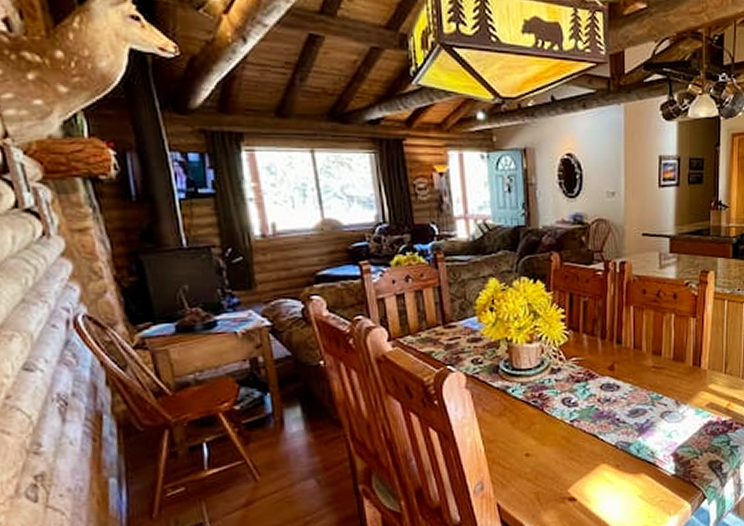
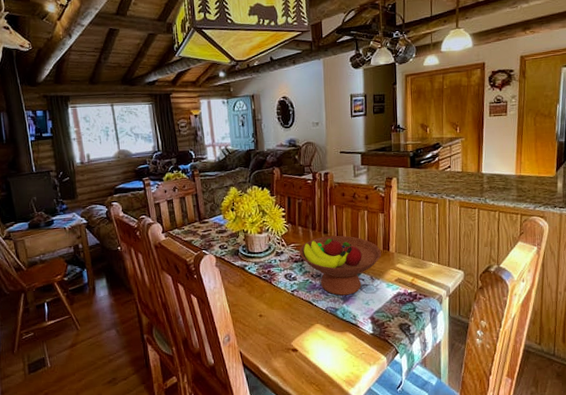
fruit bowl: none [583,346,691,426] -> present [299,235,382,296]

